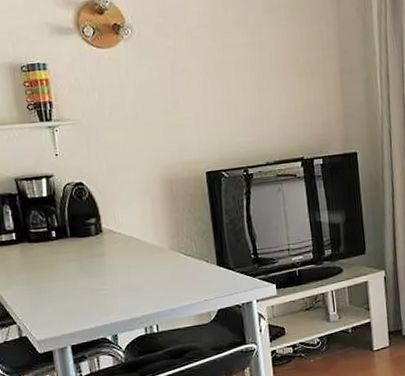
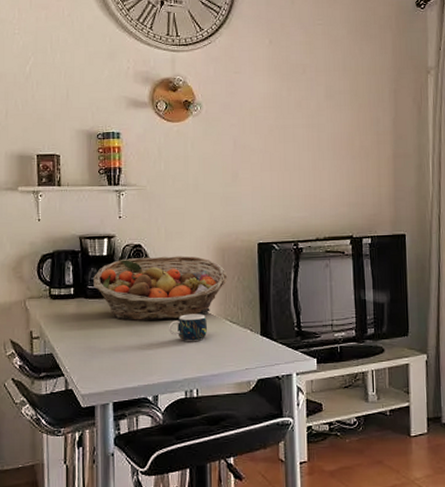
fruit basket: none [35,190,178,262] -> present [94,256,228,321]
mug: none [121,249,162,278] -> present [169,314,208,341]

